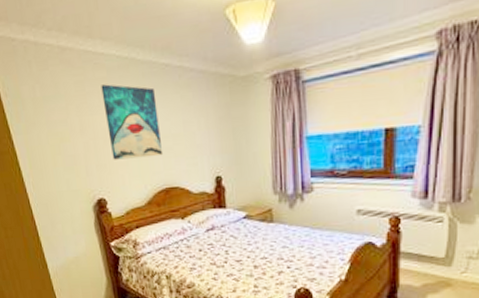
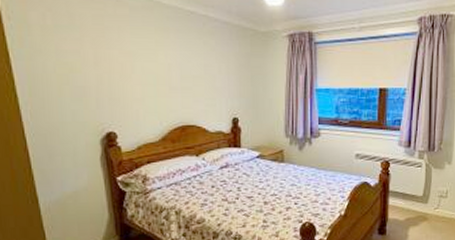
wall art: present [101,84,164,160] -> none [122,22,182,95]

